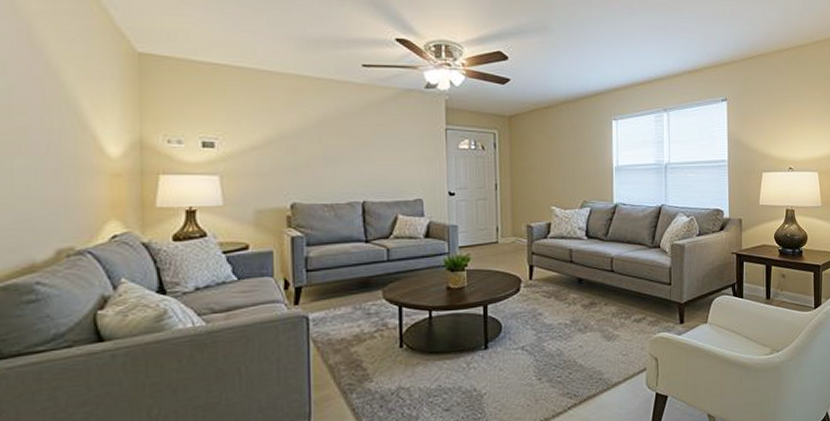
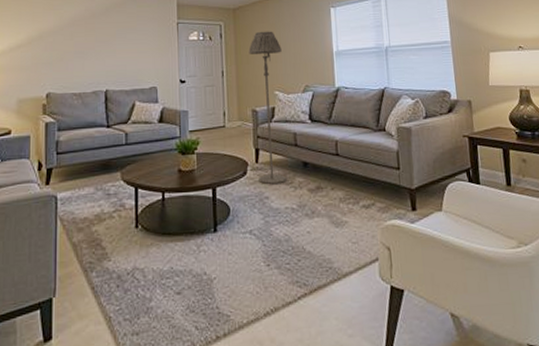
floor lamp: none [525,142,560,302] -> present [248,31,286,185]

